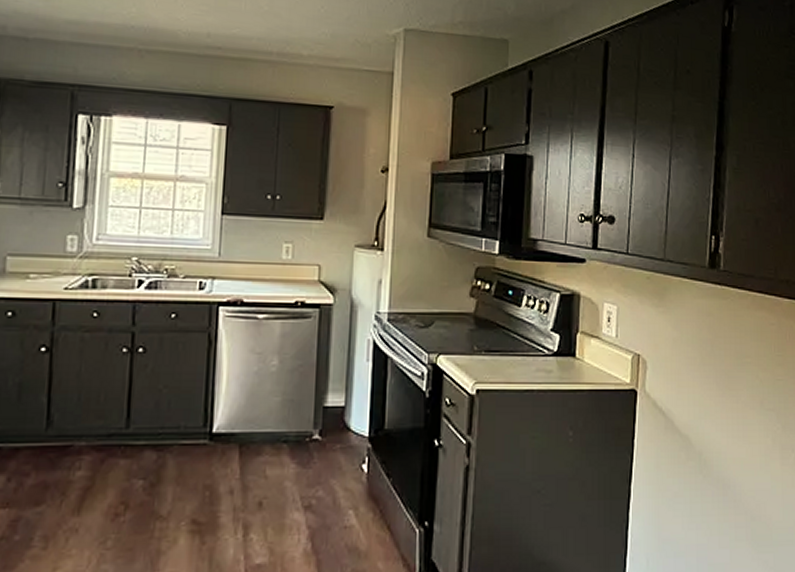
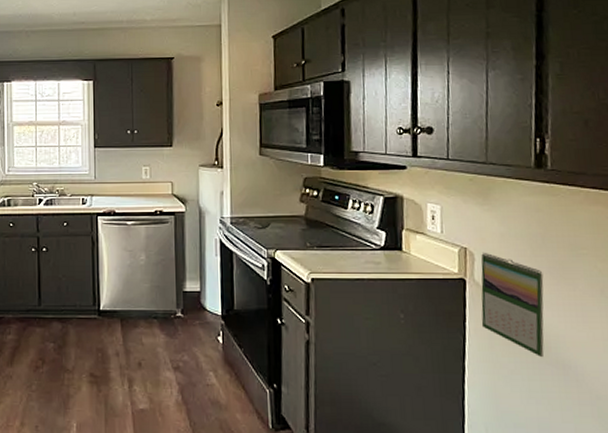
calendar: none [649,359,710,478] -> present [481,252,544,358]

